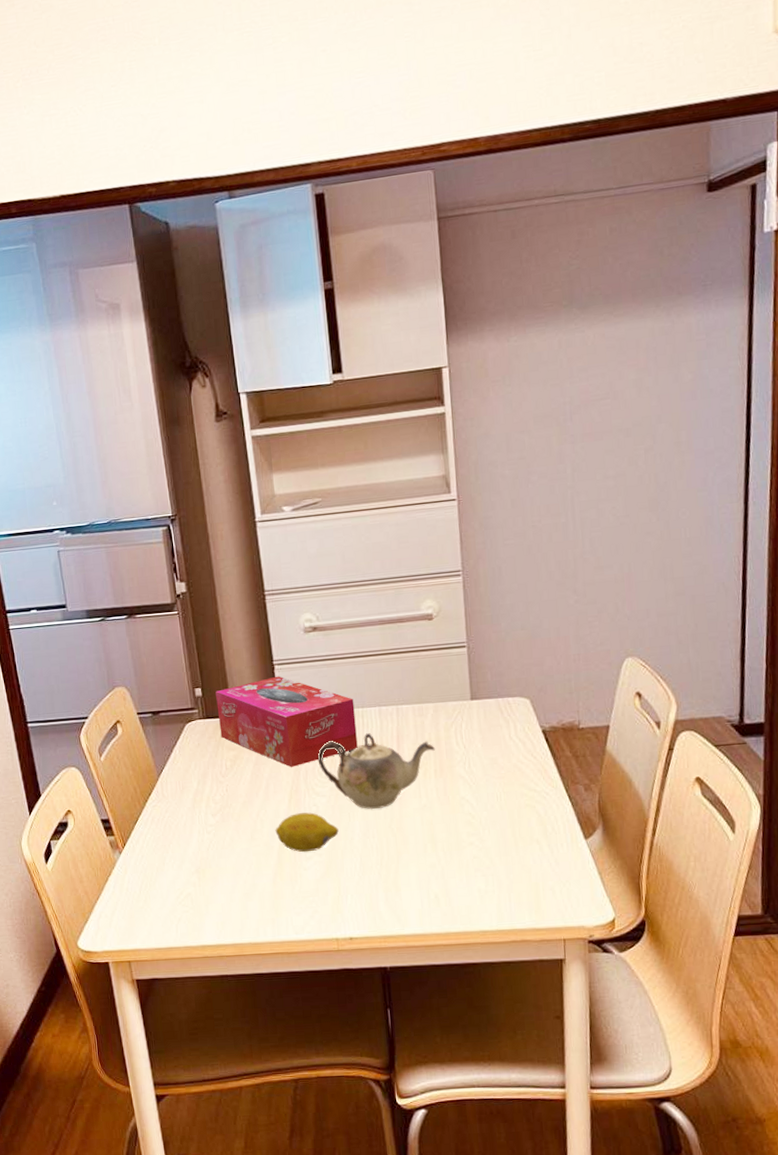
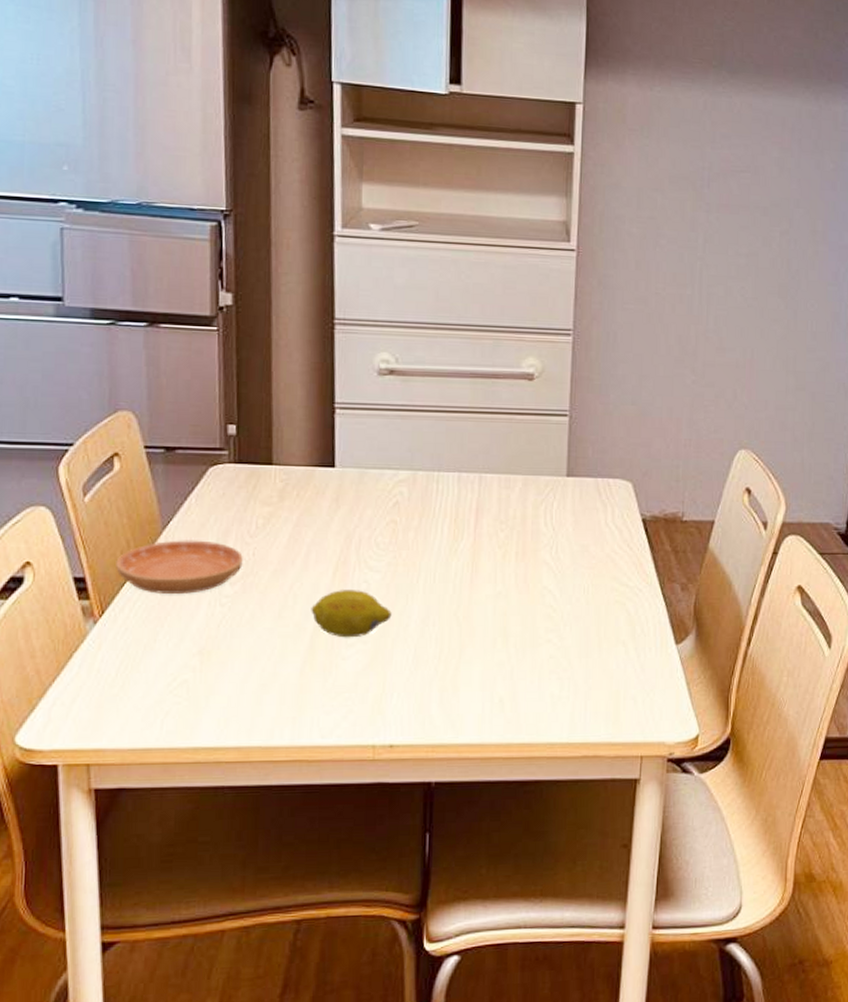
saucer: none [129,782,220,827] -> present [116,540,243,594]
tissue box: present [215,676,358,767] -> none [254,422,429,533]
teapot: present [317,733,436,810] -> none [376,502,520,593]

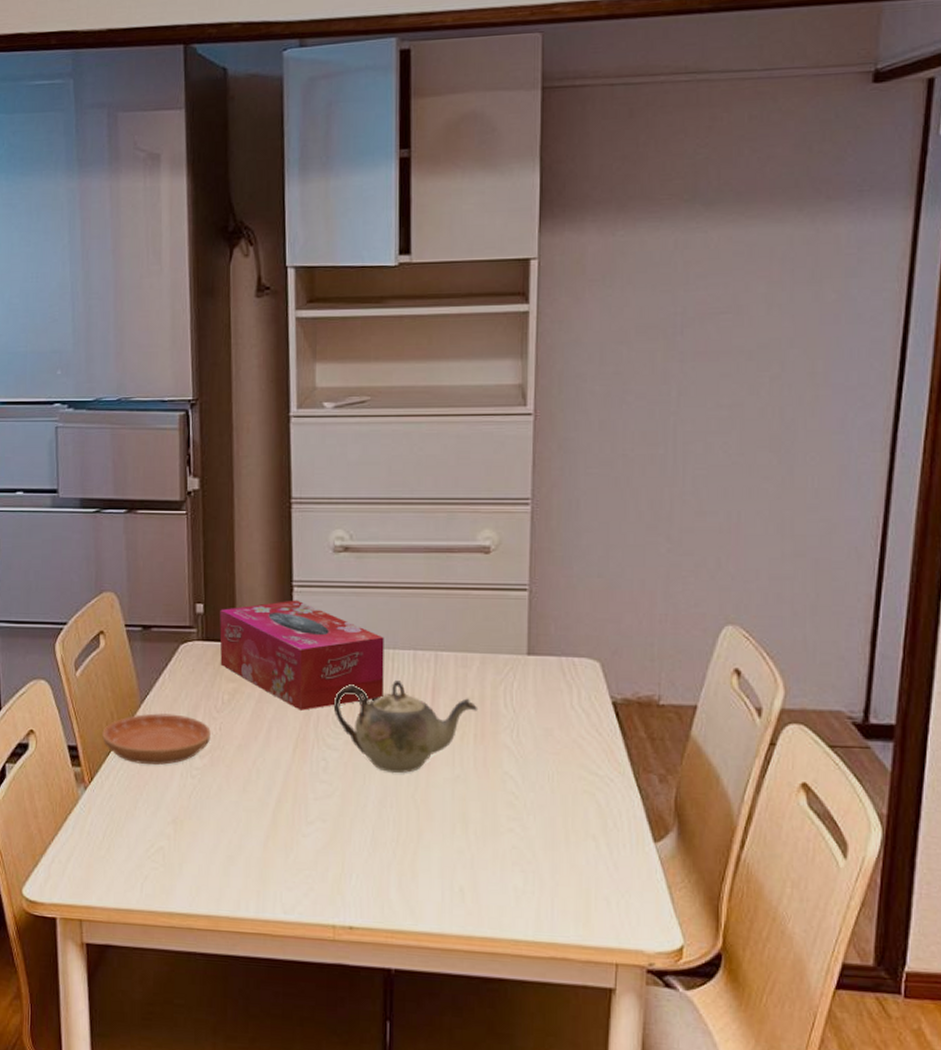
tissue box: none [254,422,429,533] -> present [219,600,384,711]
fruit: present [311,590,392,638] -> none [273,767,350,816]
teapot: none [376,502,520,593] -> present [333,680,479,774]

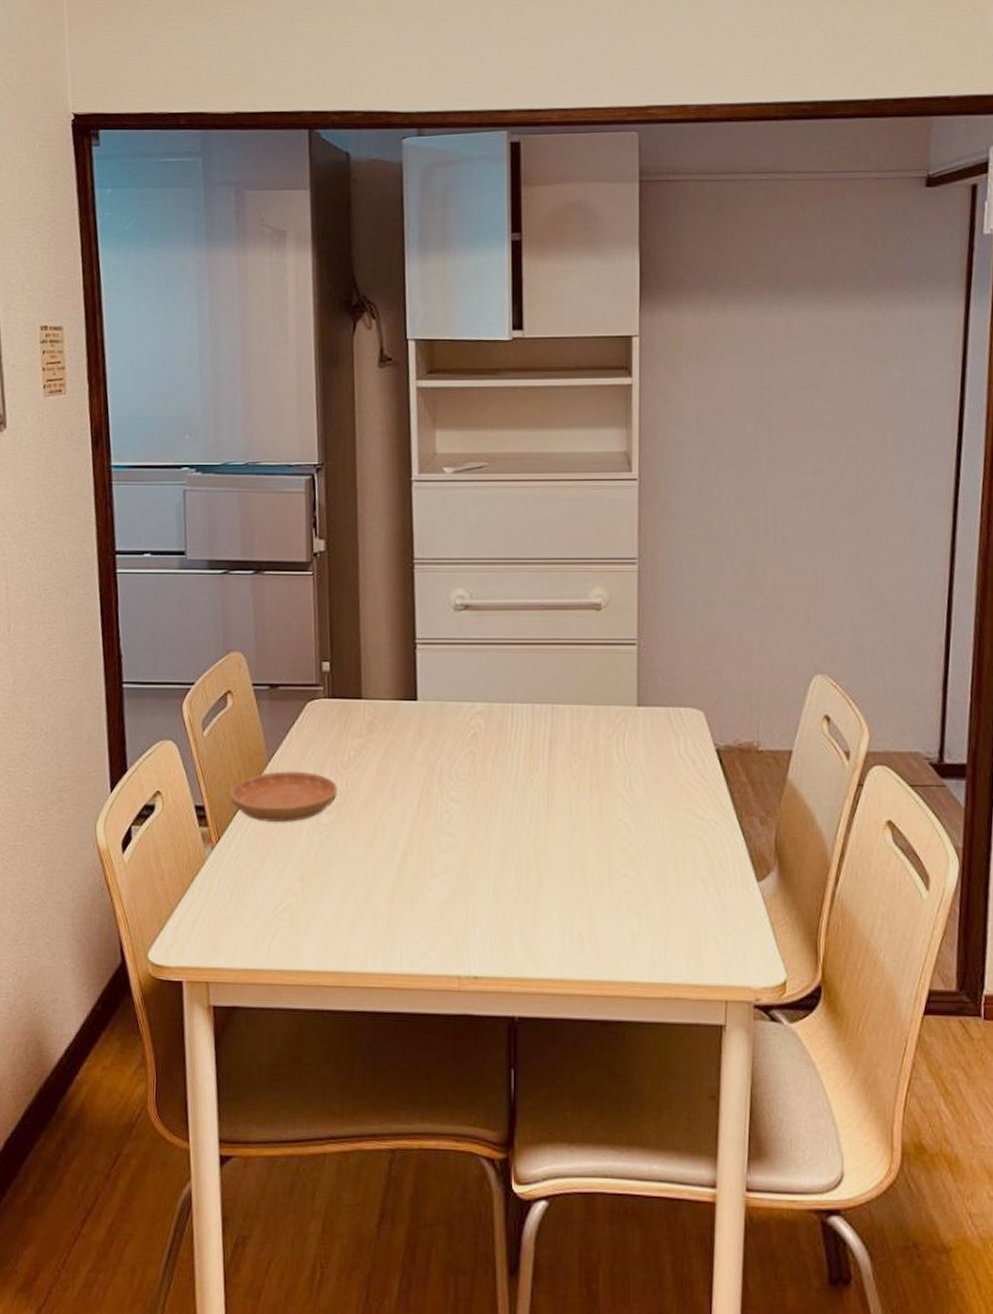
tissue box: present [219,600,384,711] -> none [345,657,504,765]
teapot: present [333,680,479,774] -> none [456,733,593,824]

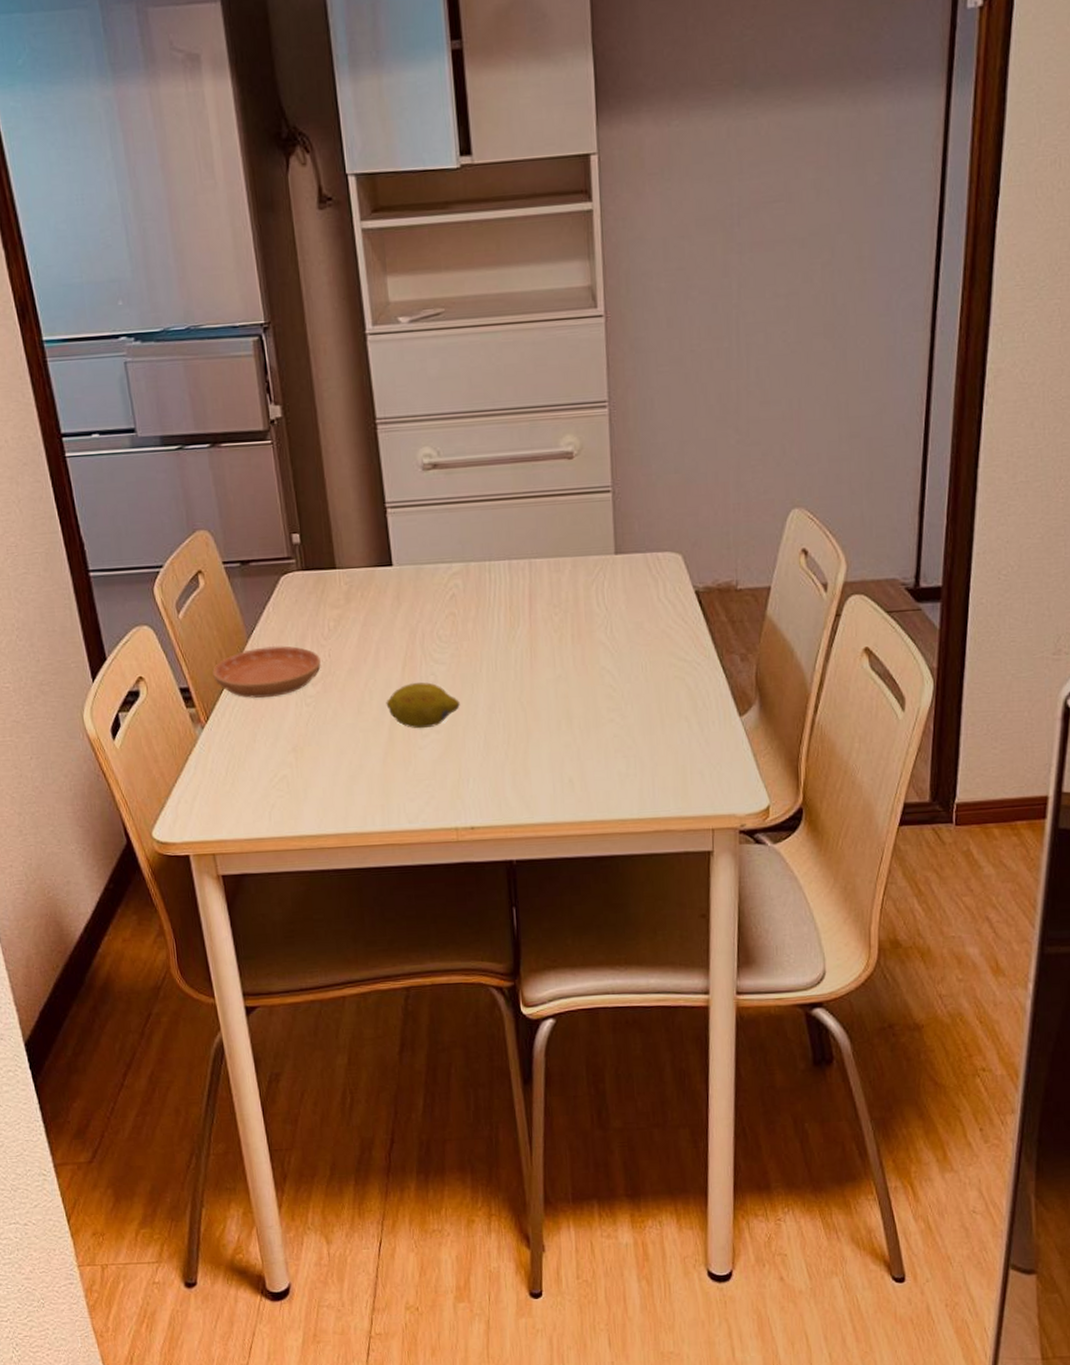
fruit: none [398,820,473,868] -> present [386,682,460,729]

